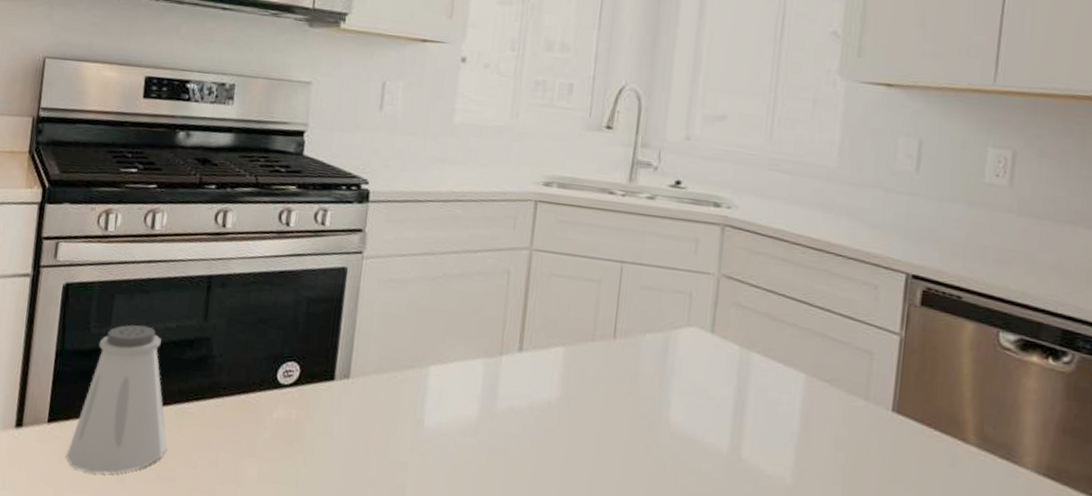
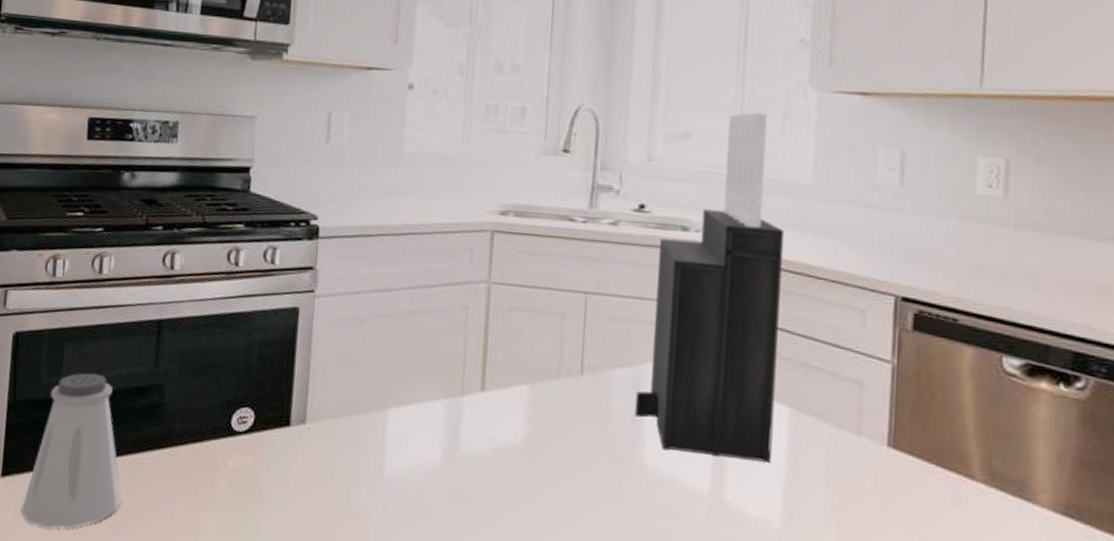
knife block: none [662,98,809,425] -> present [634,112,785,464]

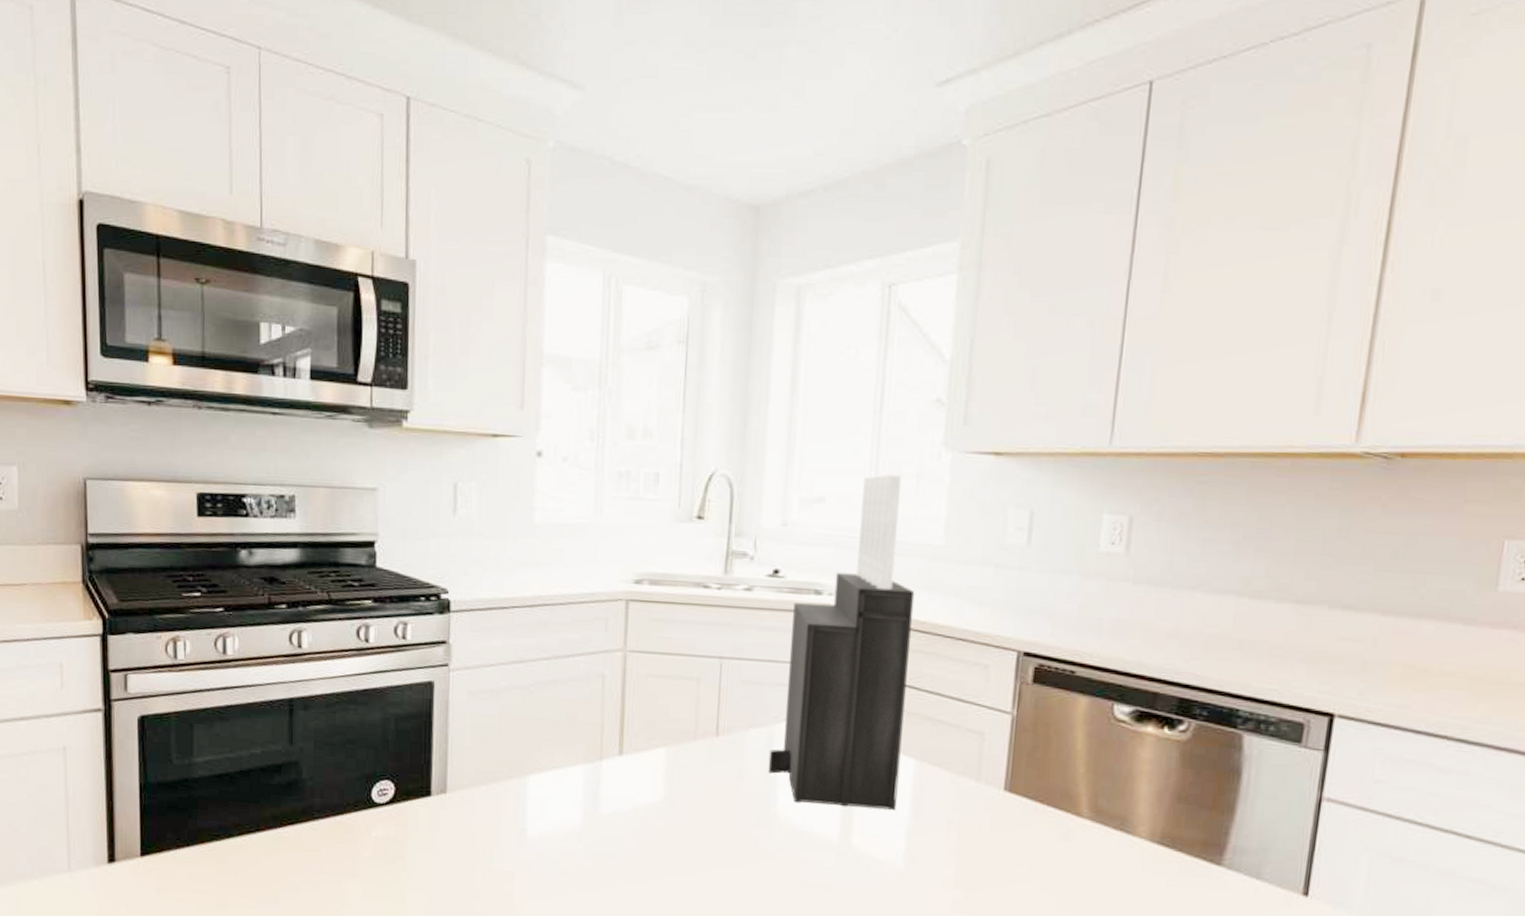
saltshaker: present [21,373,122,529] -> none [164,753,266,903]

